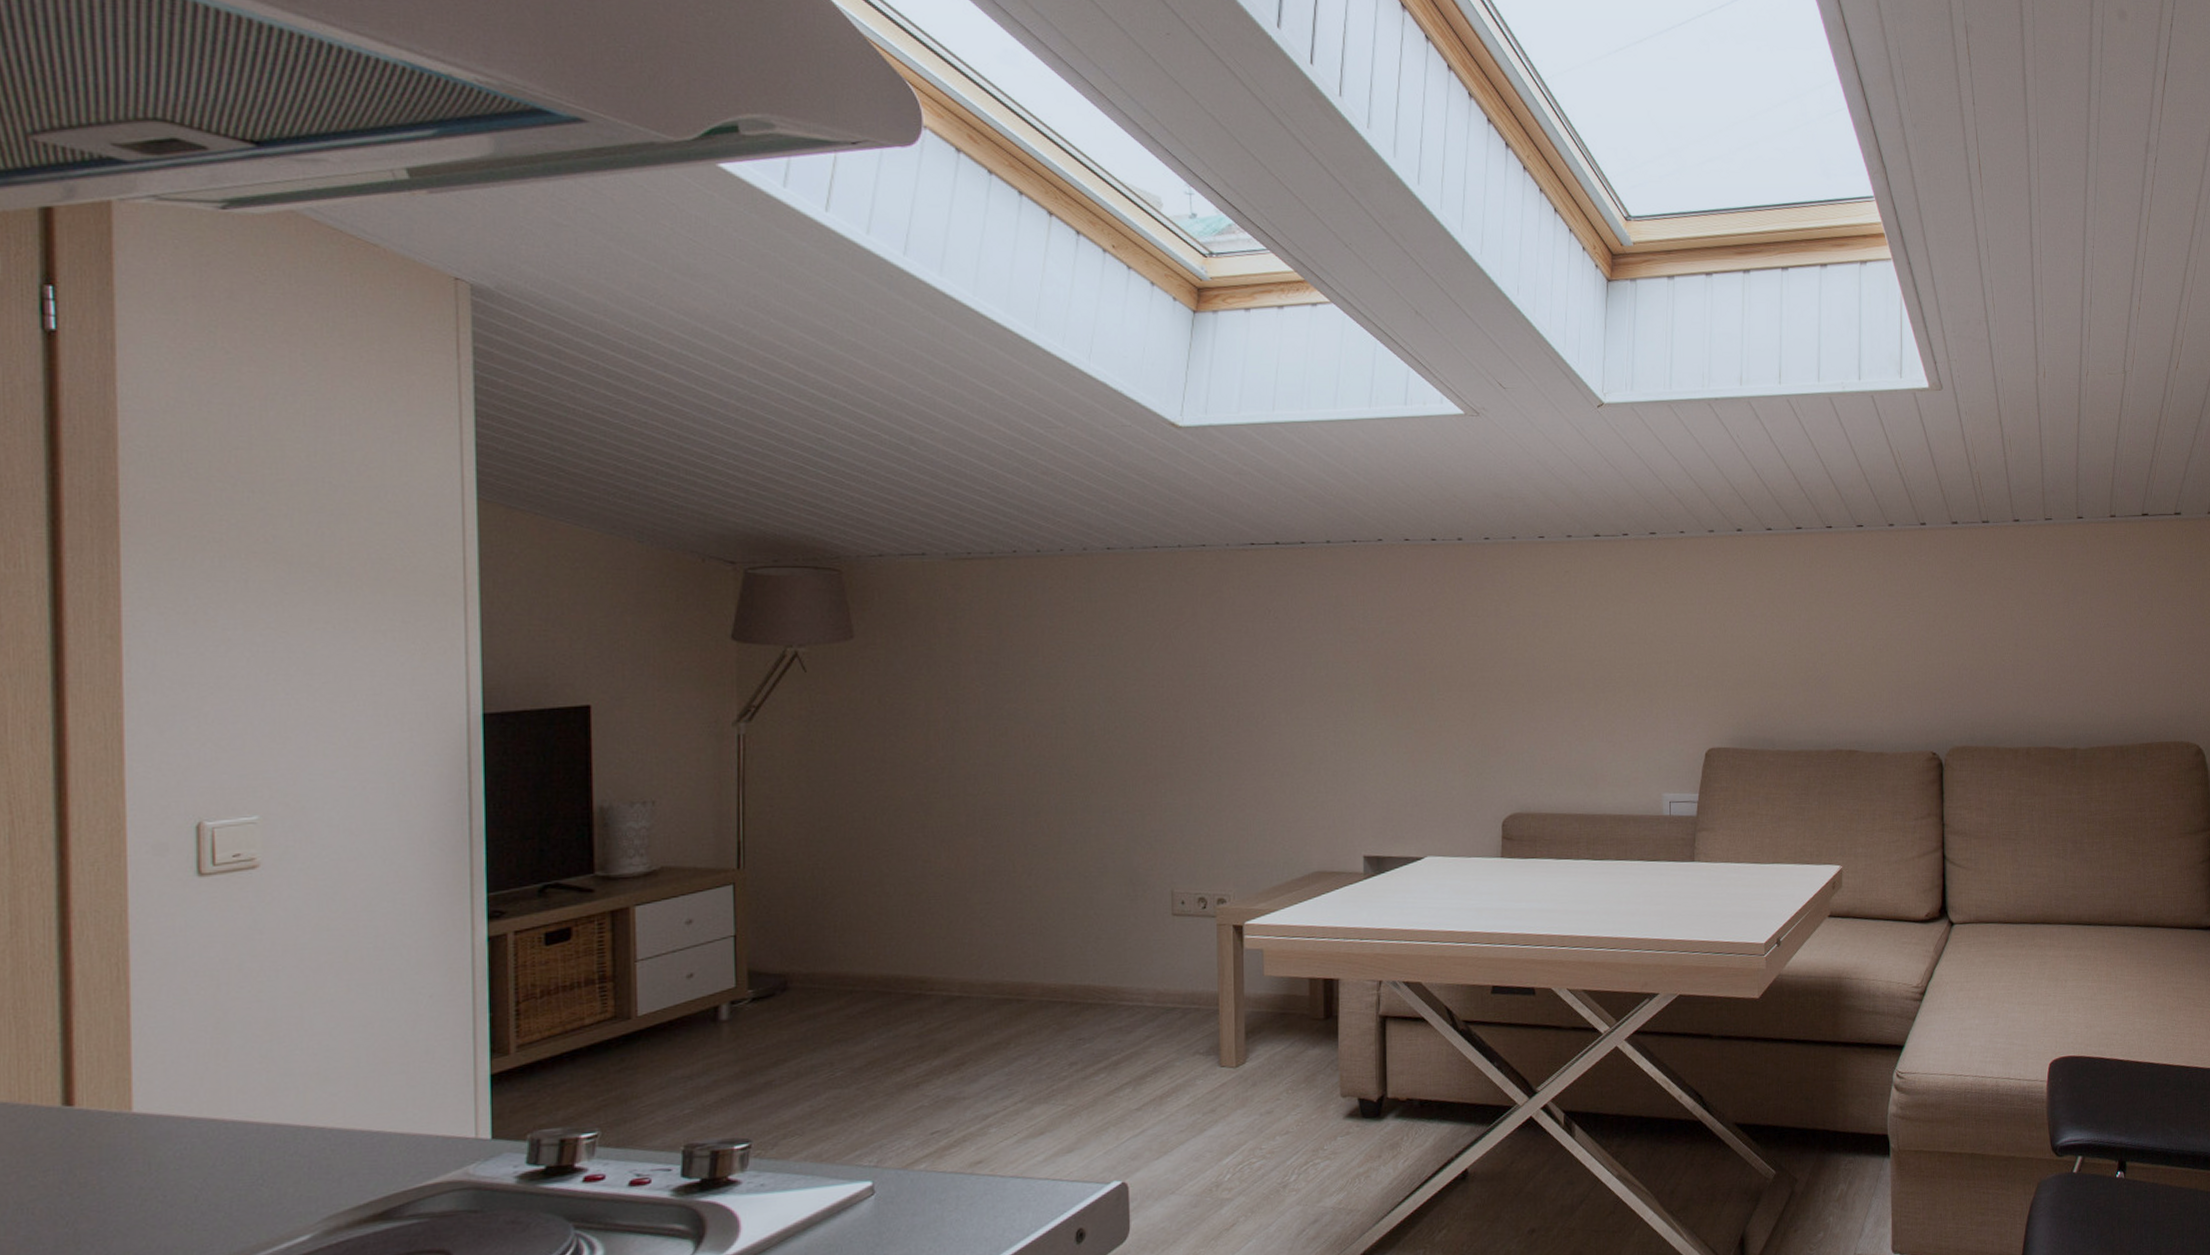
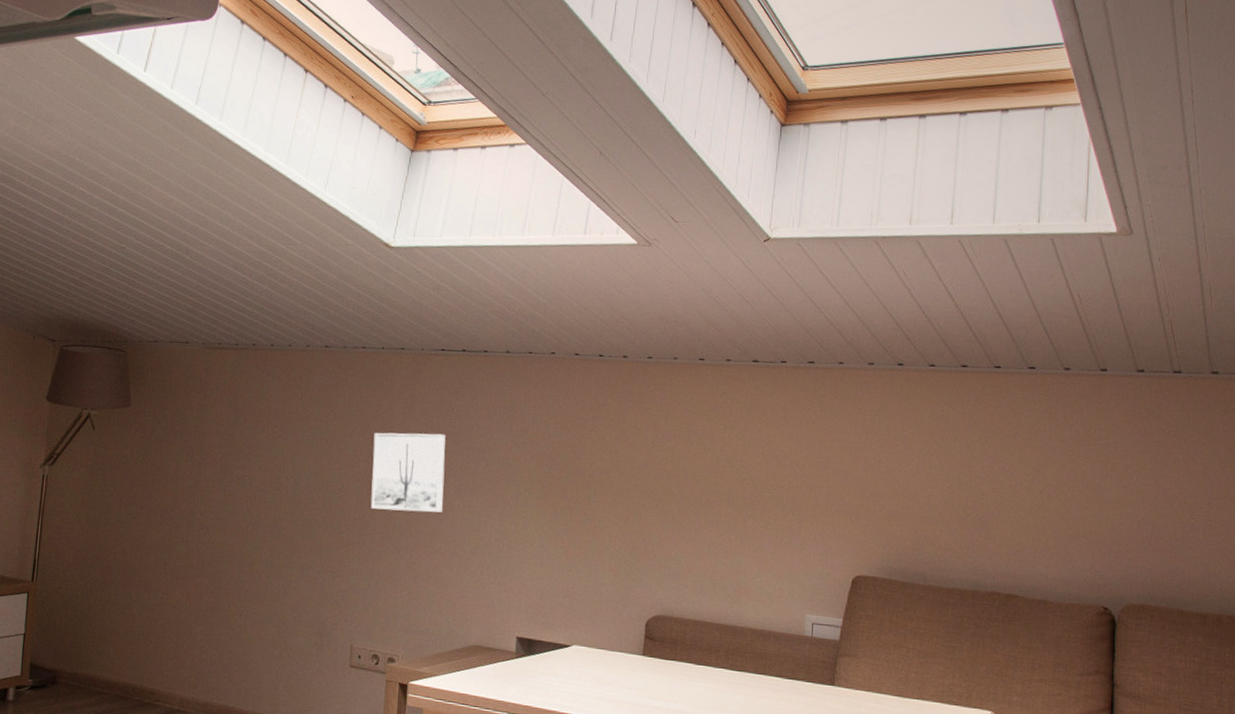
wall art: none [1177,640,1268,733] -> present [370,432,446,513]

